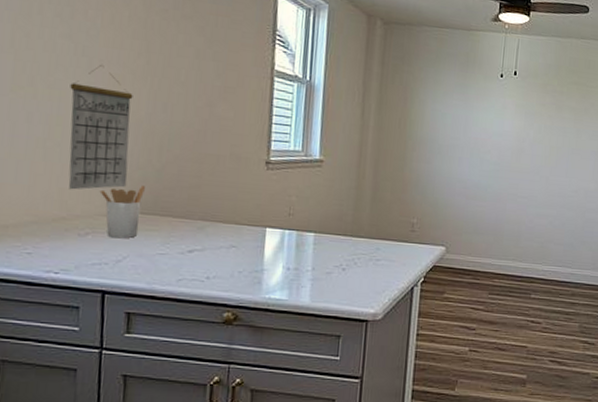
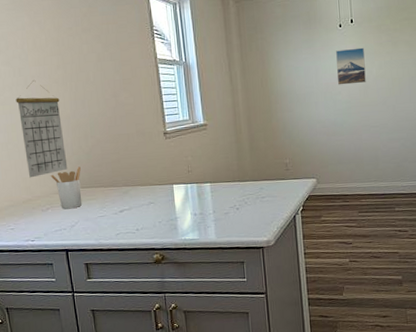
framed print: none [488,103,525,146] -> present [336,47,366,85]

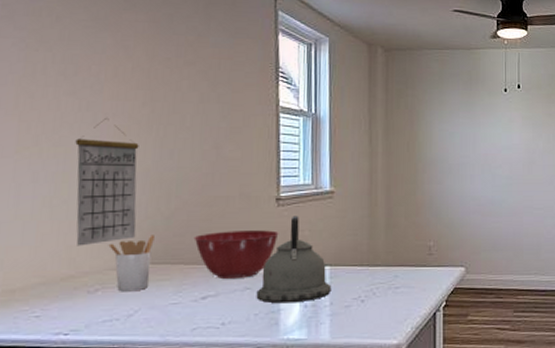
mixing bowl: none [108,158,169,197] -> present [193,230,279,279]
kettle: none [158,145,213,214] -> present [256,216,332,304]
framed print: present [336,47,366,85] -> none [498,116,532,158]

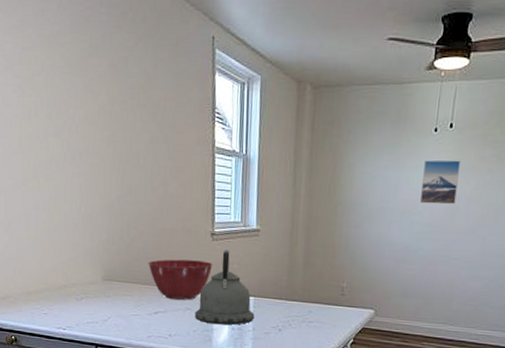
calendar: present [75,117,139,246] -> none [61,156,107,263]
utensil holder: present [108,235,154,292] -> none [88,258,119,302]
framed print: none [498,116,532,158] -> present [419,159,461,205]

